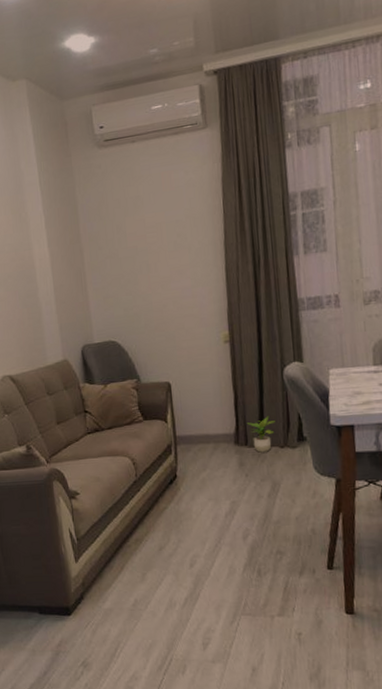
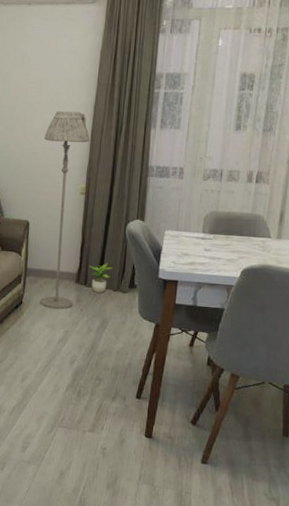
floor lamp: none [172,251,236,479] -> present [39,110,90,310]

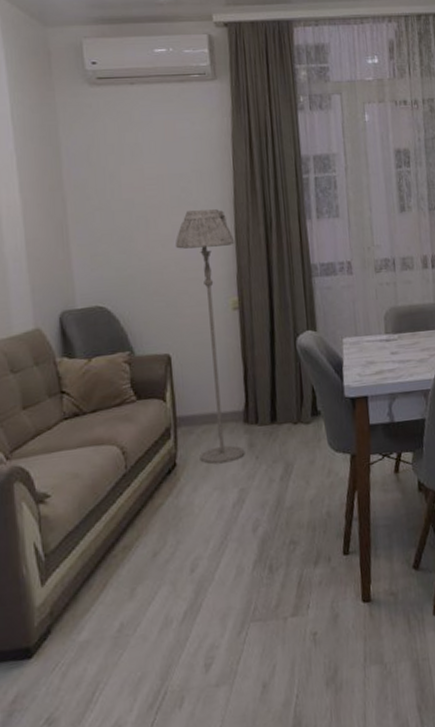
potted plant: present [88,262,113,293] -> none [257,390,288,431]

